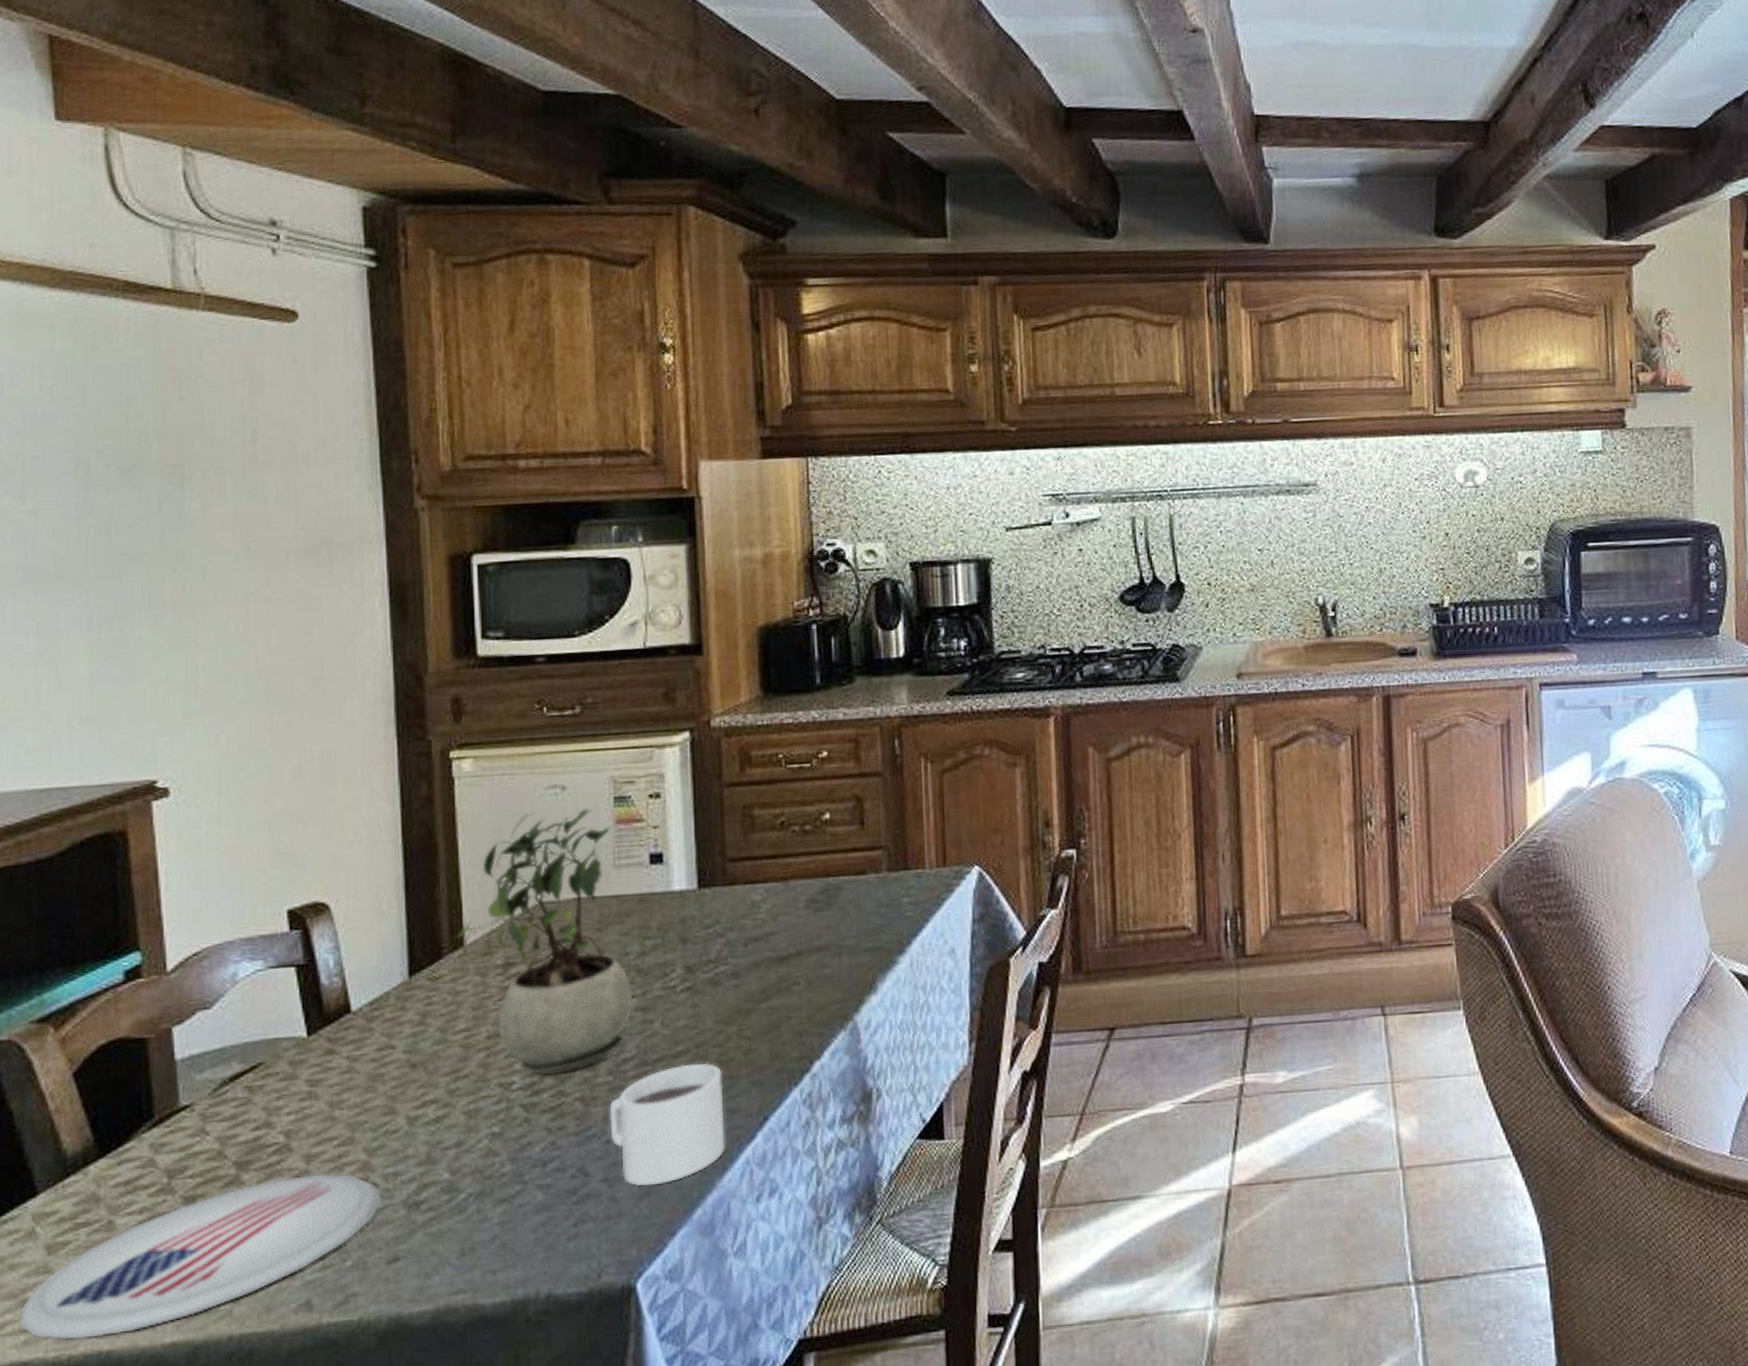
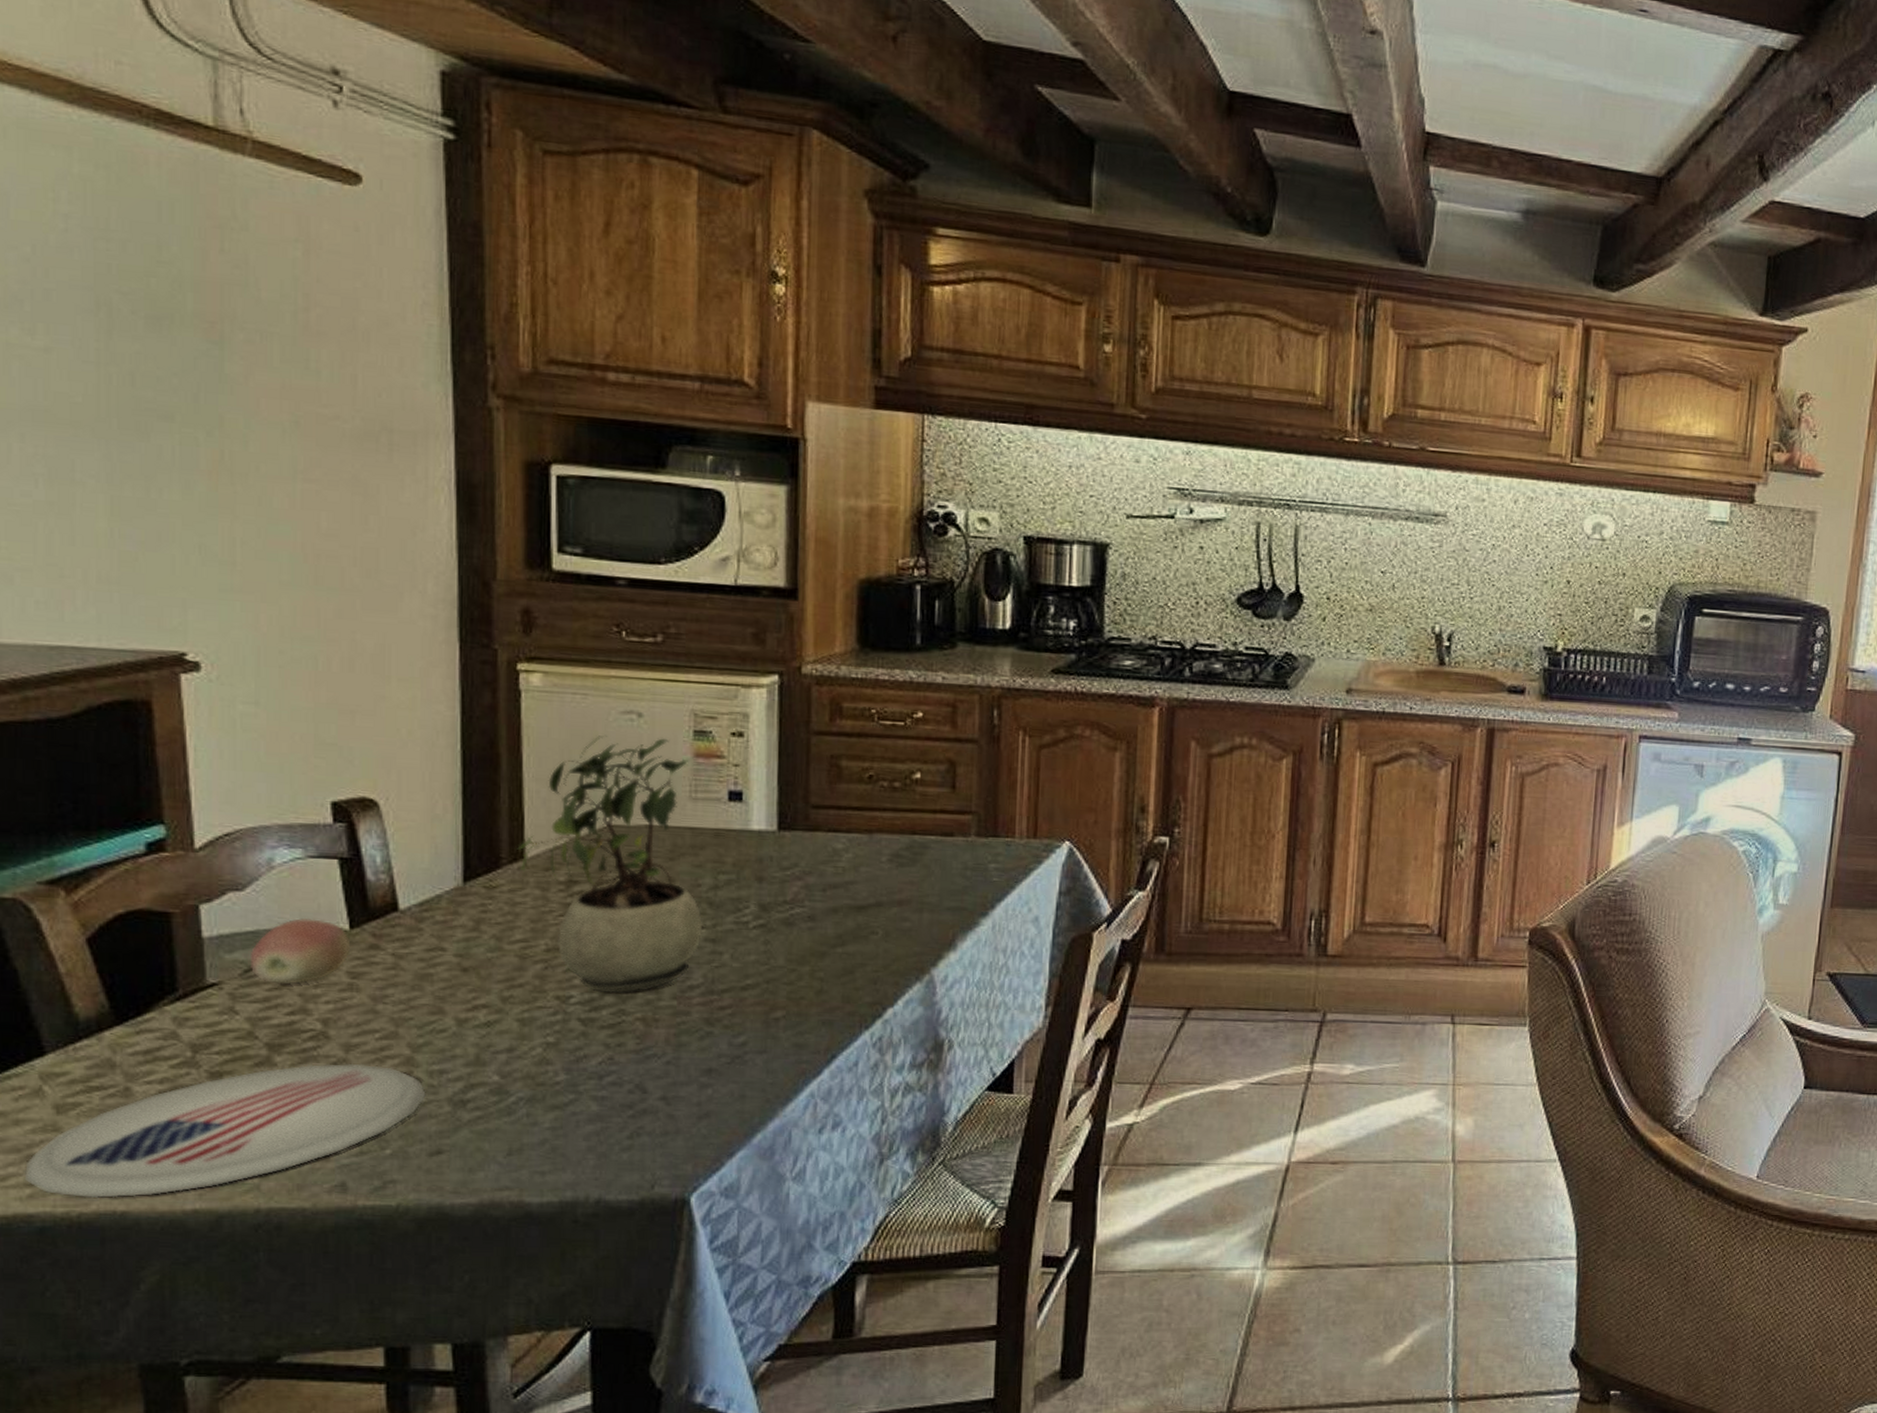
fruit: none [218,1029,309,1100] -> present [249,917,351,985]
mug: present [609,1062,726,1187] -> none [671,997,792,1109]

